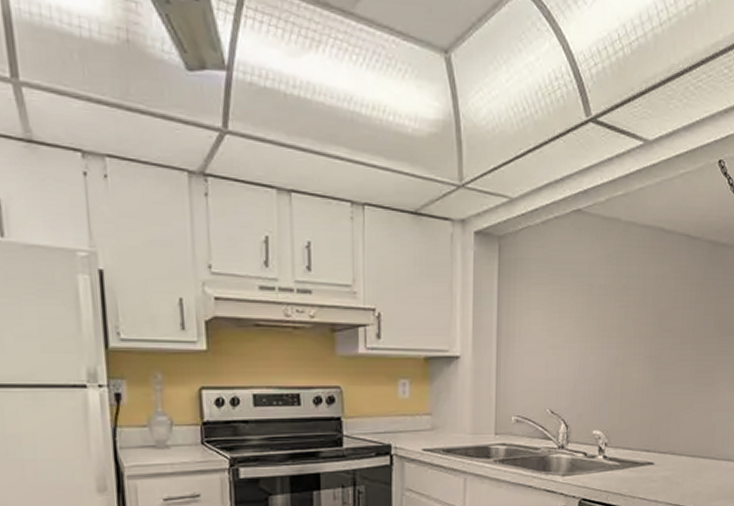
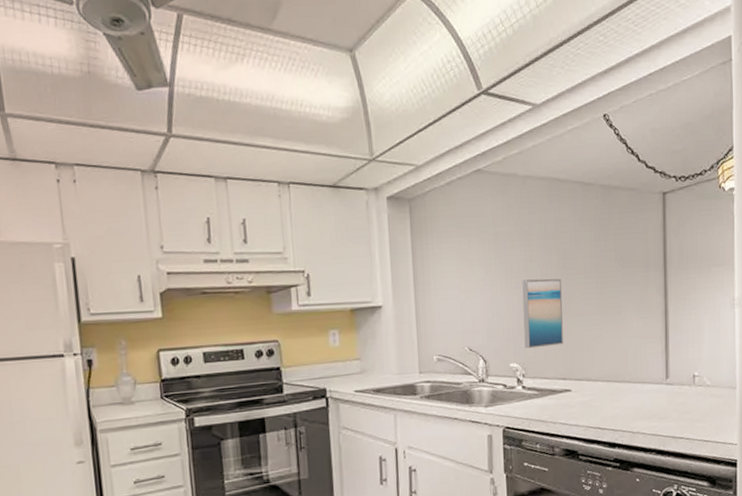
wall art: none [610,339,656,416] -> present [522,278,563,349]

